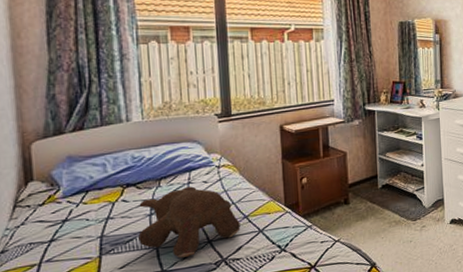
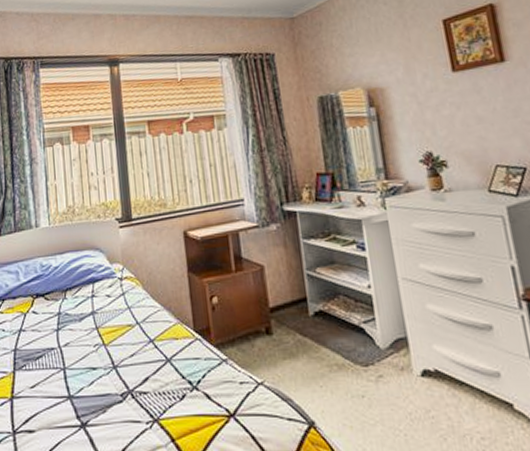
teddy bear: present [138,186,241,258] -> none [47,300,147,383]

